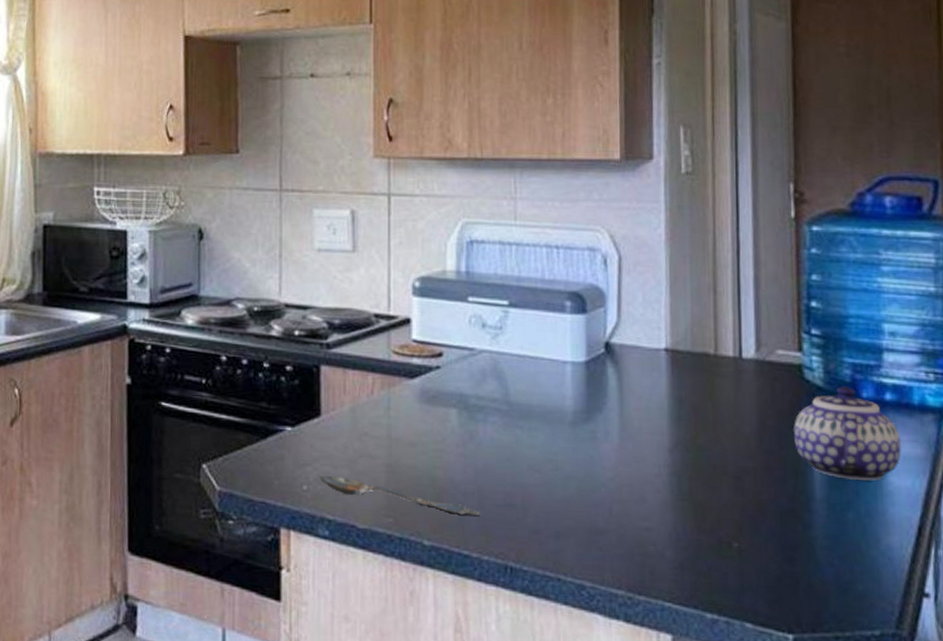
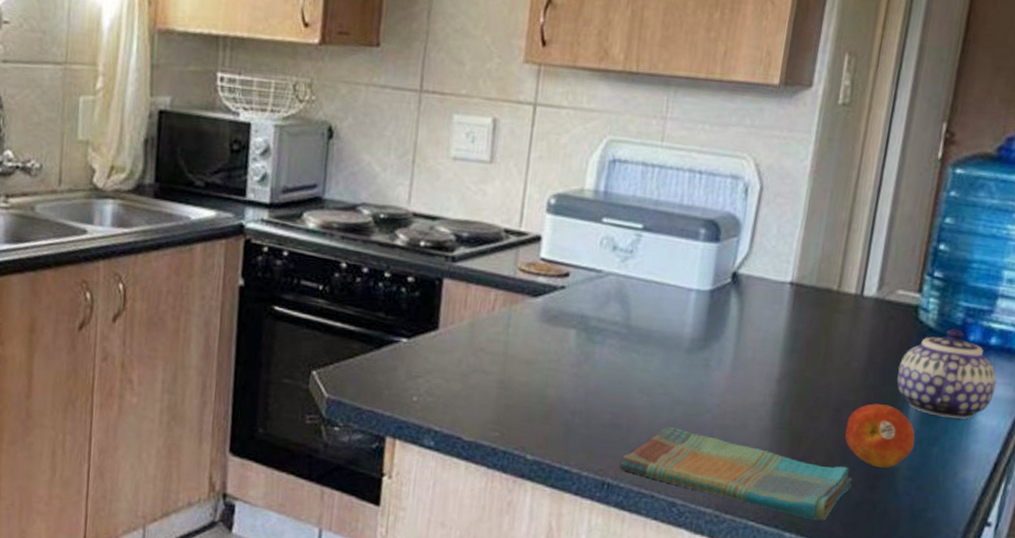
spoon: present [319,475,480,516] -> none [430,388,586,434]
dish towel: none [521,504,768,599] -> present [620,427,853,521]
fruit: none [750,469,827,537] -> present [844,403,915,468]

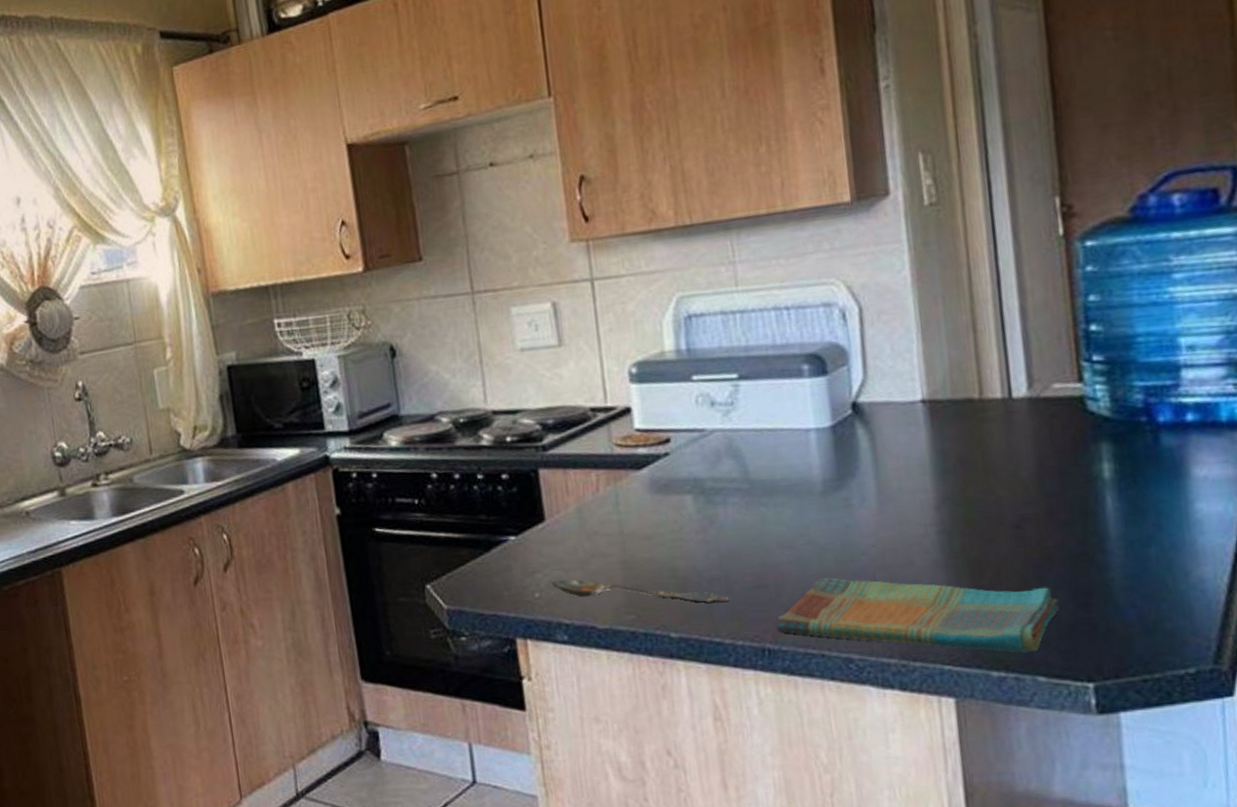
spoon: none [430,388,586,434] -> present [550,579,729,603]
fruit: present [844,403,915,468] -> none [1033,510,1125,582]
teapot: present [897,328,997,419] -> none [1079,412,1209,513]

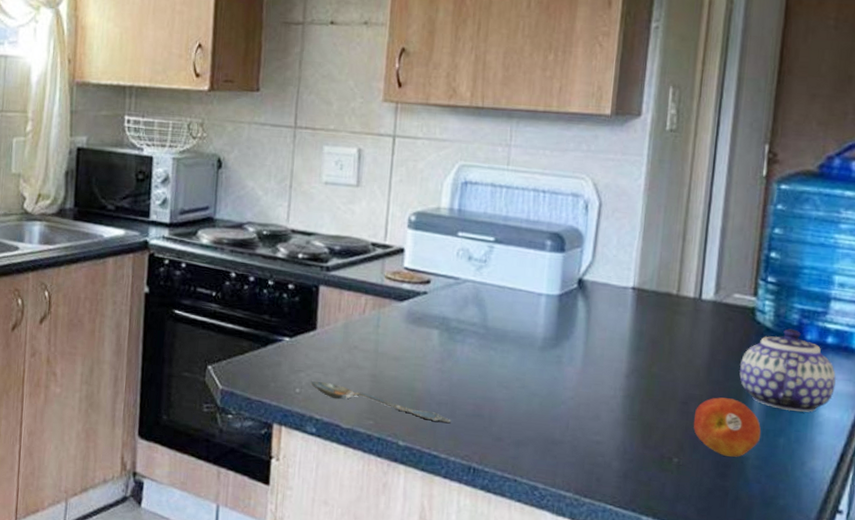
dish towel: present [777,578,1059,653] -> none [484,417,704,506]
fruit: none [1033,510,1125,582] -> present [693,397,761,457]
teapot: none [1079,412,1209,513] -> present [739,328,836,412]

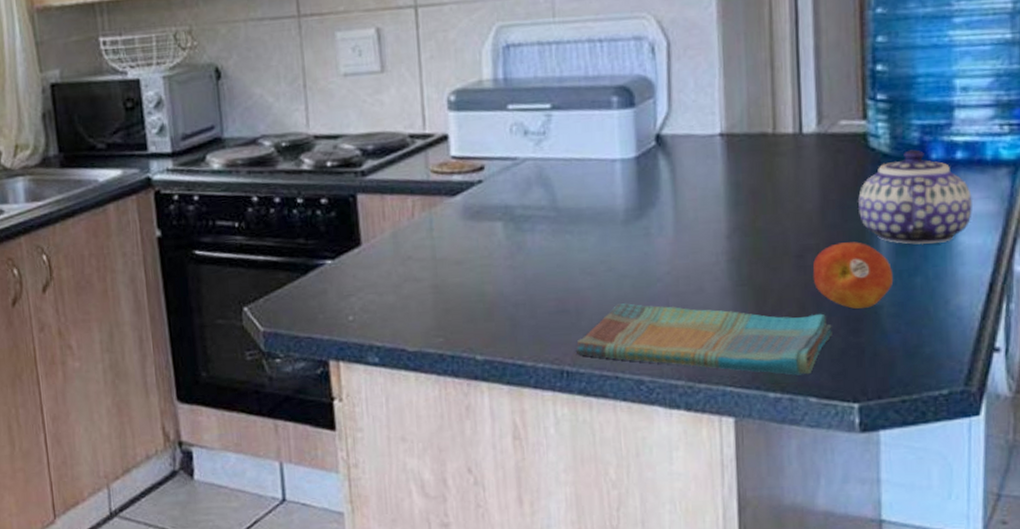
spoon: present [311,381,451,423] -> none [364,303,533,327]
dish towel: none [484,417,704,506] -> present [576,303,832,376]

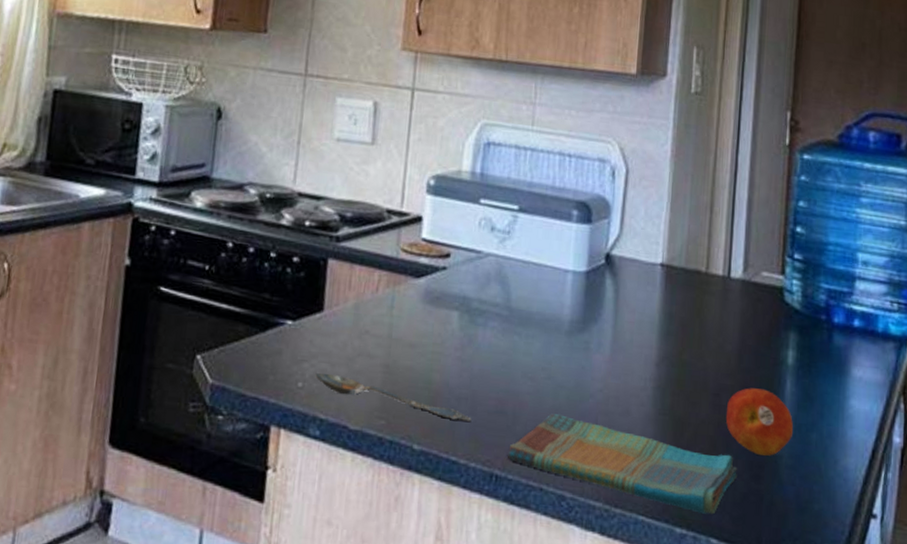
spoon: none [364,303,533,327] -> present [315,373,472,421]
teapot: present [858,149,972,245] -> none [770,310,864,404]

